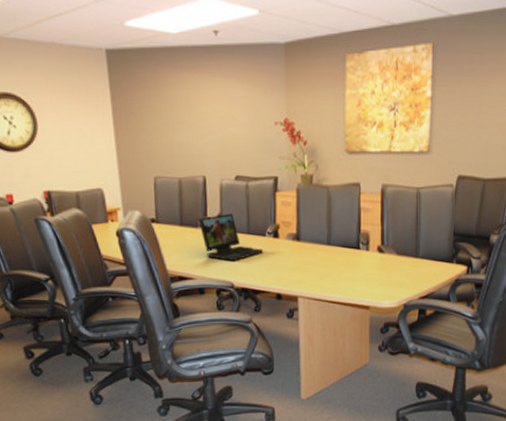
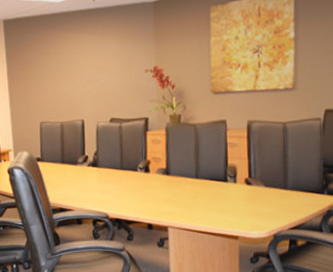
laptop: present [198,213,264,261] -> none [77,151,136,194]

